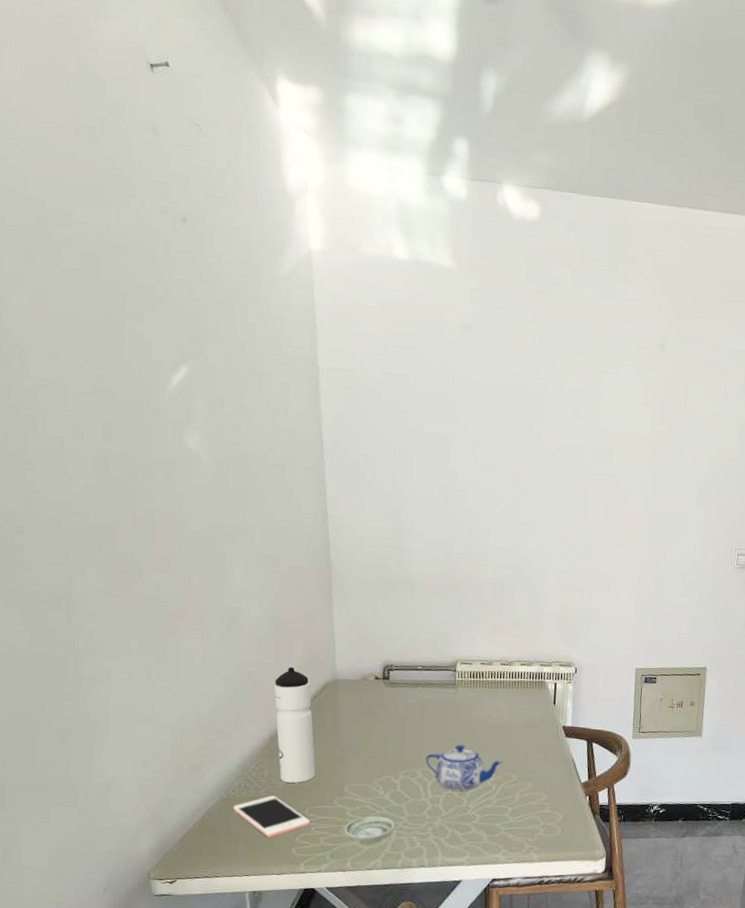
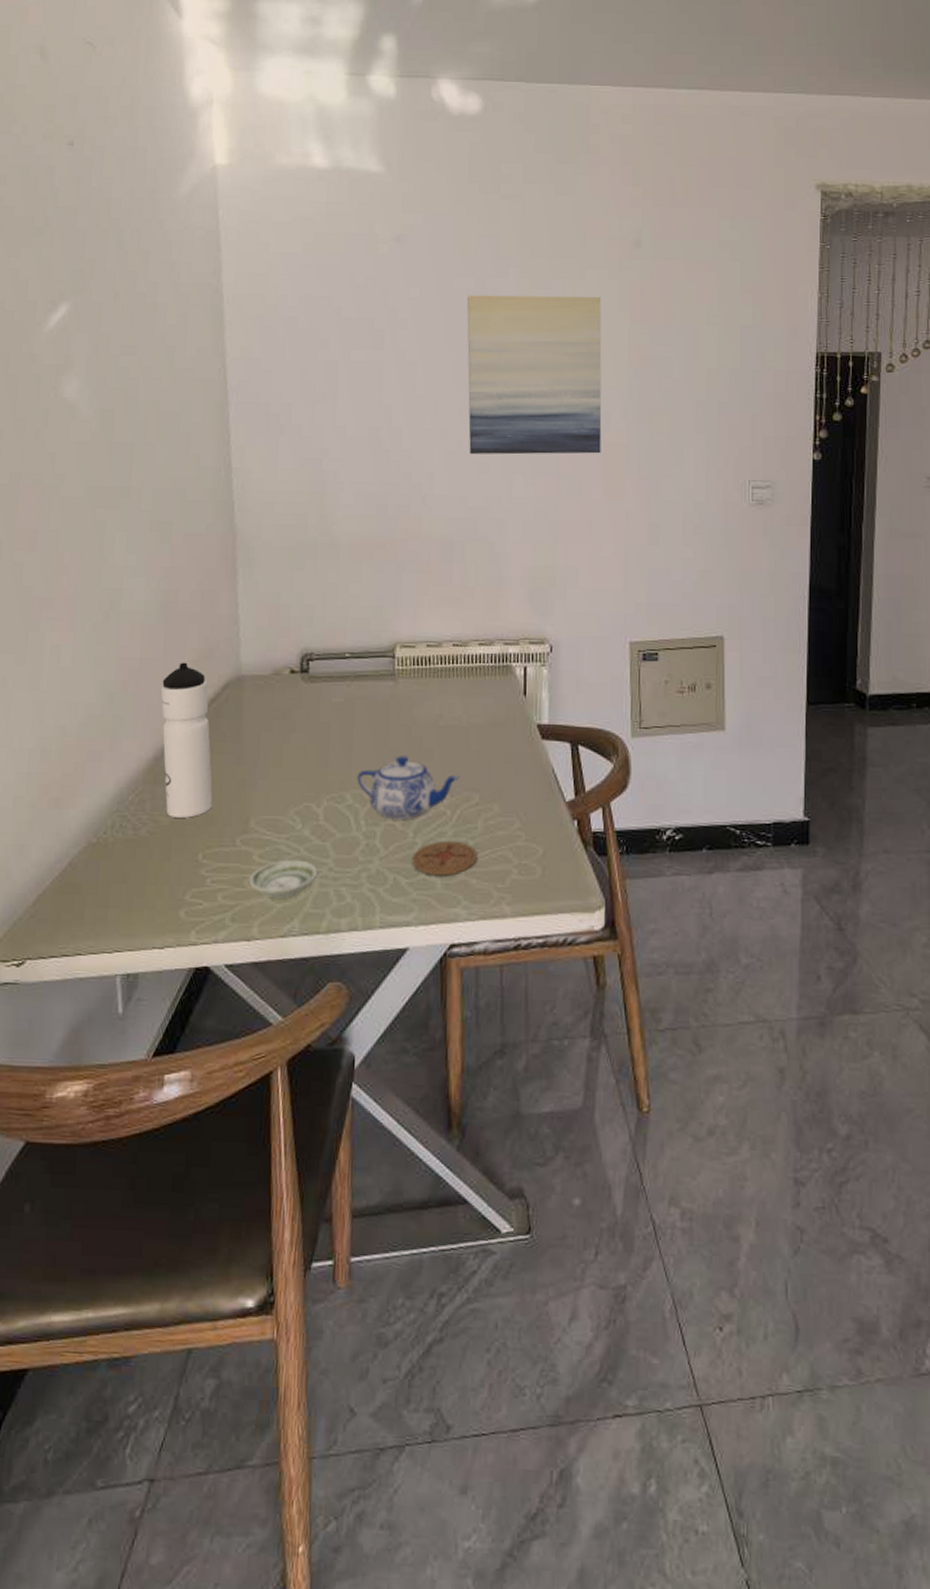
cell phone: present [233,795,311,838] -> none [104,836,205,896]
coaster: none [465,807,514,832] -> present [412,840,477,877]
wall art: none [518,381,631,521] -> present [467,295,602,455]

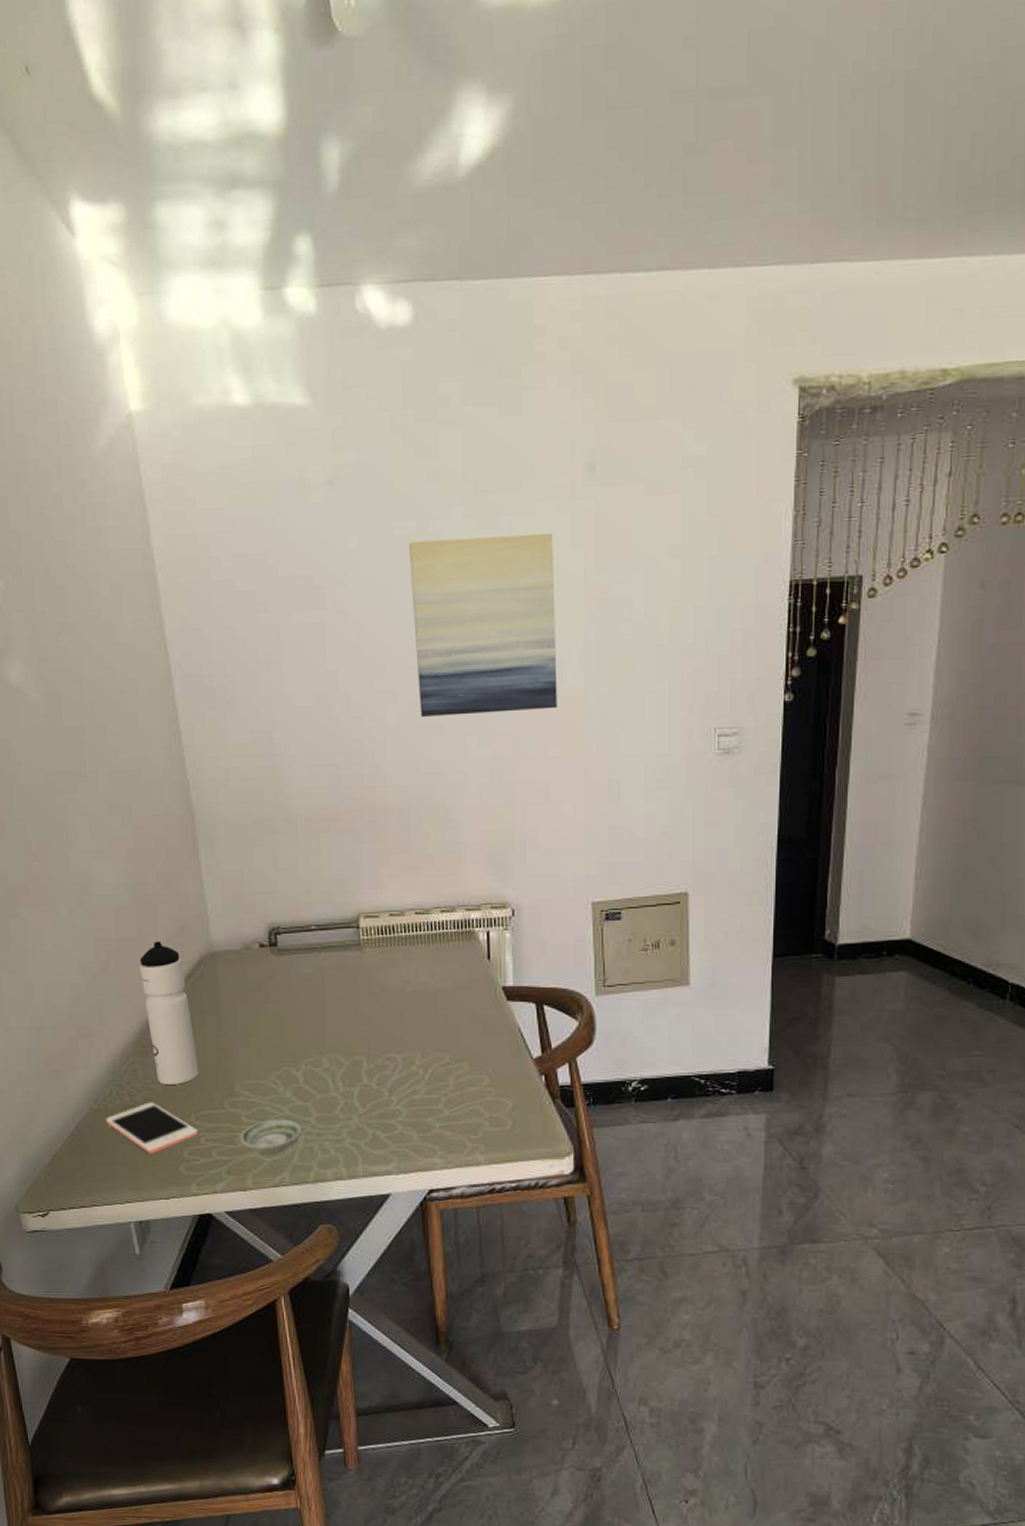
cell phone: none [104,836,205,896] -> present [106,1102,199,1154]
teapot: present [357,756,459,821] -> none [331,1021,429,1081]
coaster: present [412,840,477,877] -> none [389,1097,450,1131]

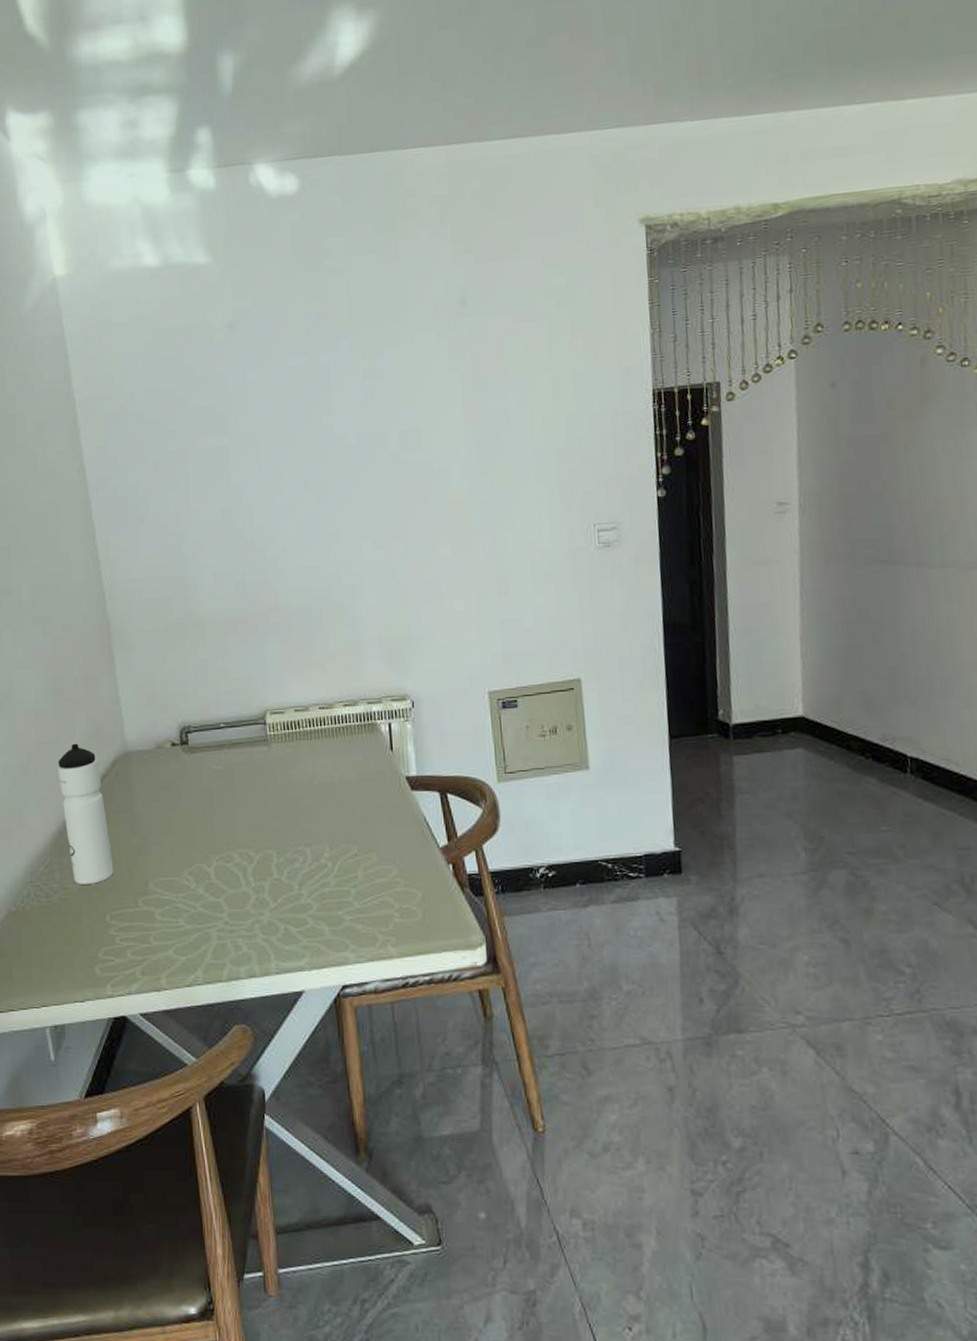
cell phone: present [106,1102,199,1154] -> none [23,902,114,956]
saucer: present [239,1119,303,1154] -> none [153,916,215,952]
wall art: present [409,534,558,717] -> none [302,359,445,525]

